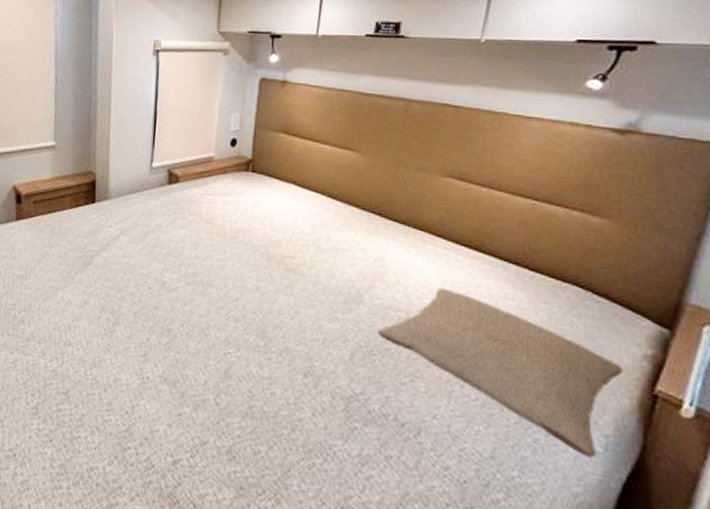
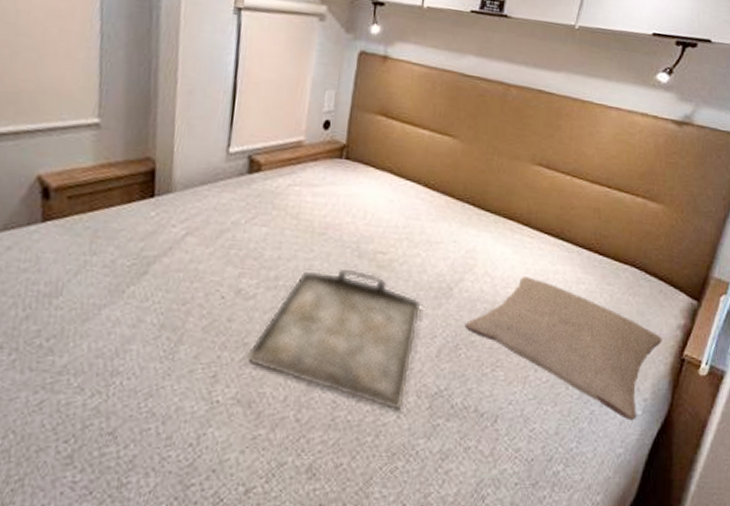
serving tray: none [170,268,331,409] -> present [246,268,421,411]

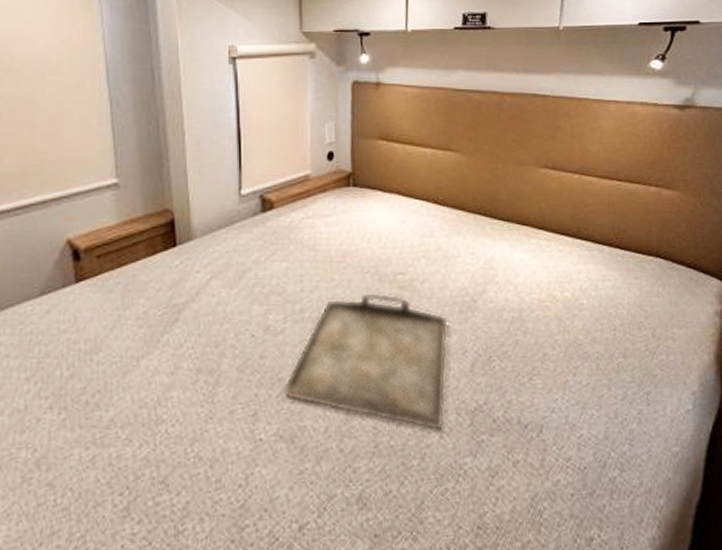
pillow: present [464,277,662,421] -> none [494,280,702,417]

